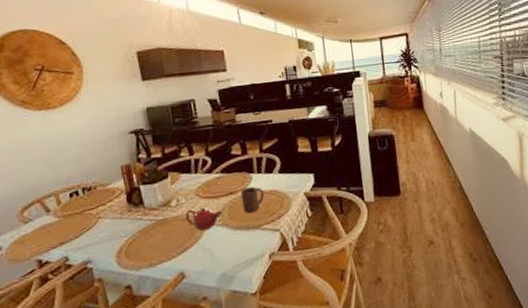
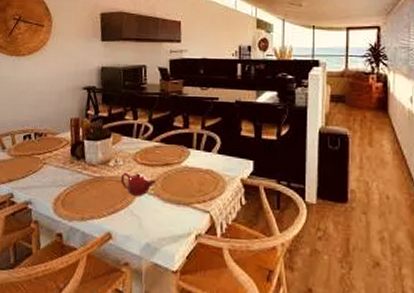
cup: present [240,186,264,214] -> none [176,161,200,189]

